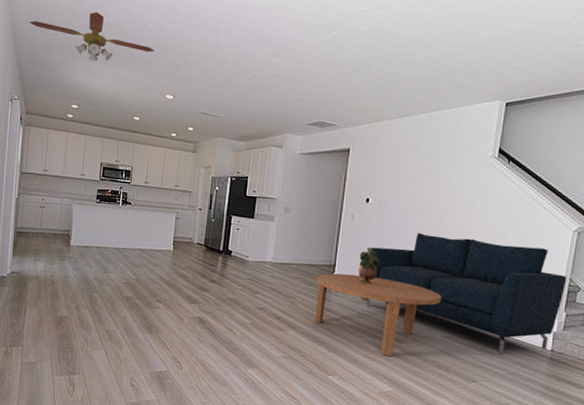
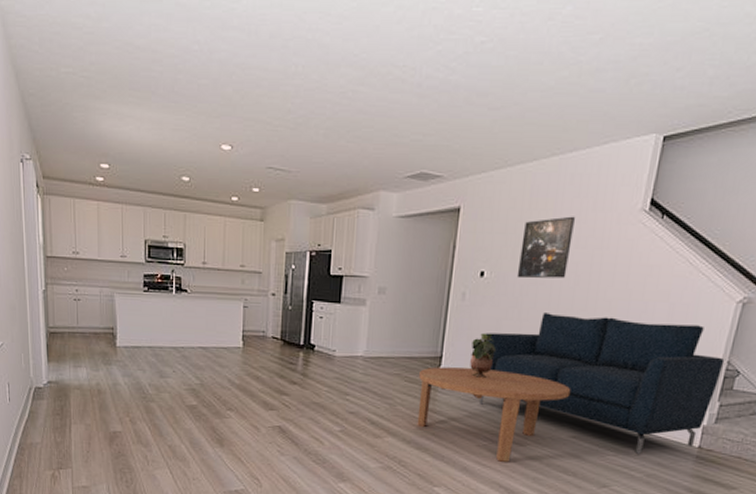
ceiling fan: present [29,12,155,62] -> none [33,31,203,103]
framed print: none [395,159,440,207] -> present [516,216,575,279]

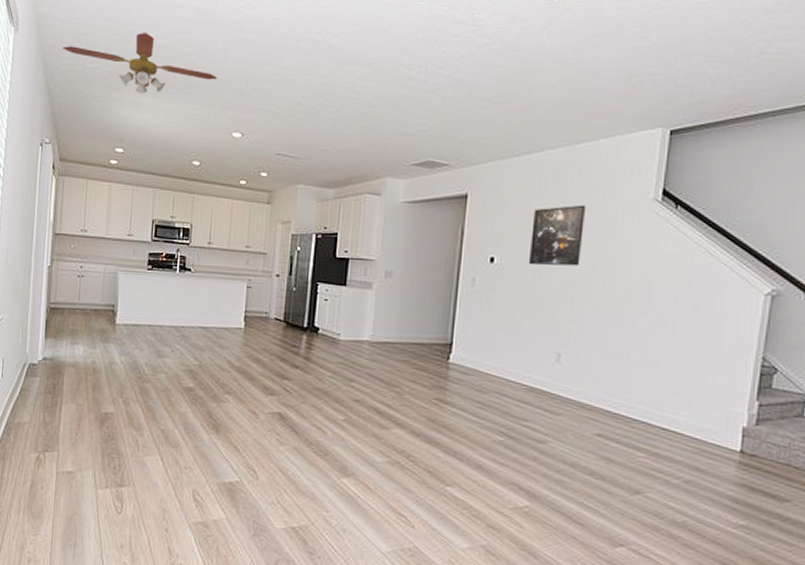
ceiling fan: none [33,31,203,103] -> present [63,33,218,94]
coffee table: present [417,367,571,462] -> none [427,354,593,461]
potted plant: present [470,332,497,379] -> none [482,319,510,368]
sofa: present [478,313,725,455] -> none [492,301,759,458]

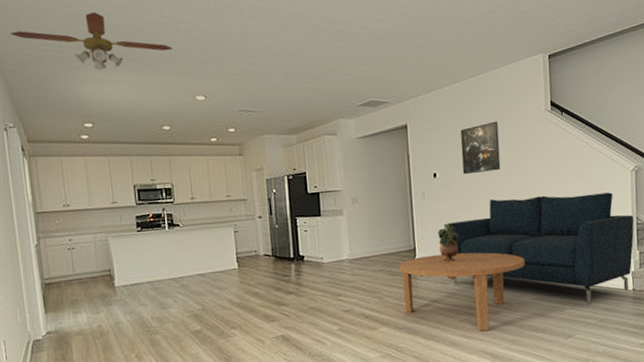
coffee table: none [427,354,593,461] -> present [399,252,526,332]
potted plant: none [482,319,510,368] -> present [438,222,459,263]
sofa: none [492,301,759,458] -> present [447,192,634,305]

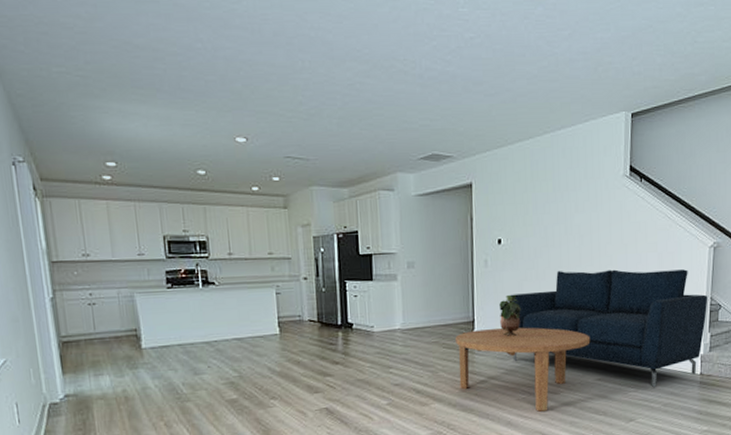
ceiling fan: present [11,12,173,71] -> none [18,31,211,101]
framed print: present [460,121,501,175] -> none [529,184,572,243]

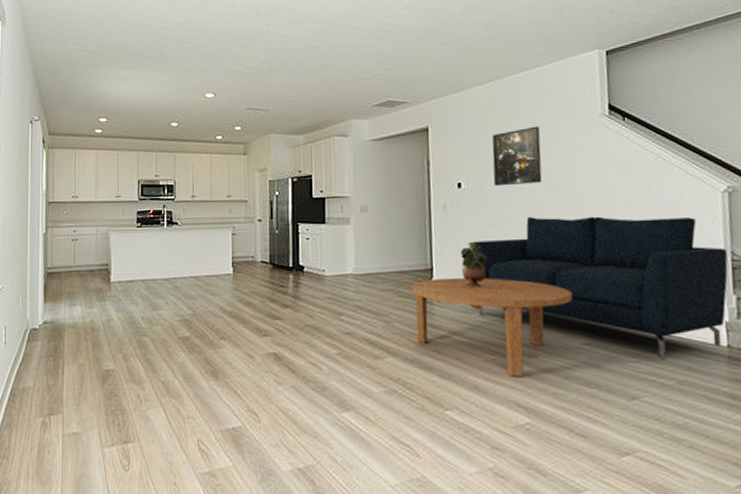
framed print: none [529,184,572,243] -> present [492,126,543,187]

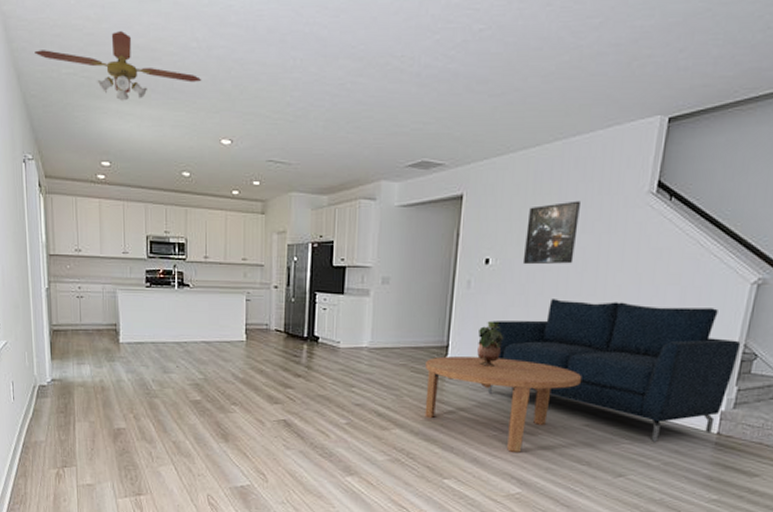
ceiling fan: none [46,14,188,68] -> present [35,31,202,101]

